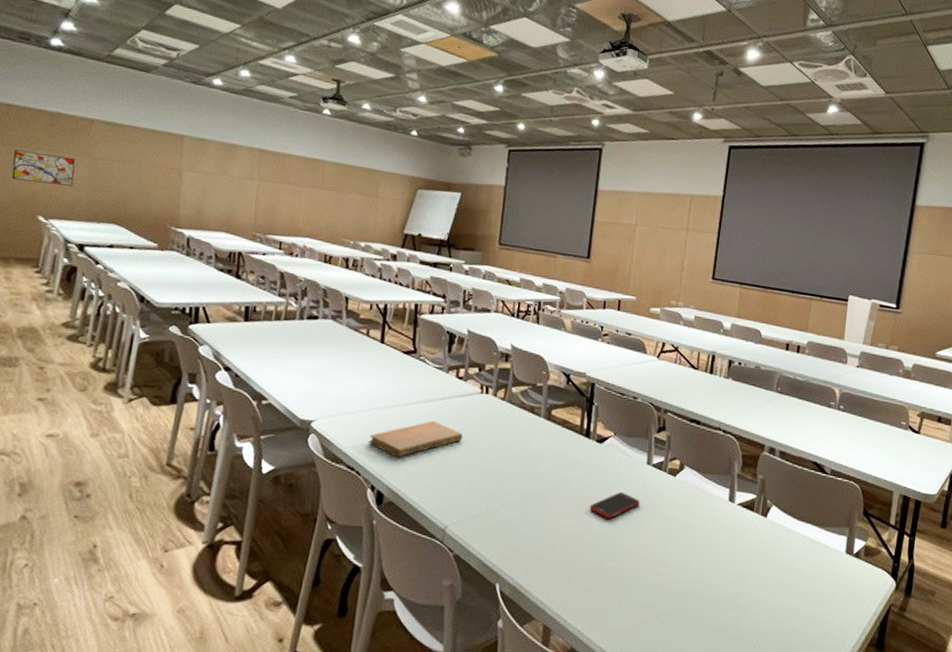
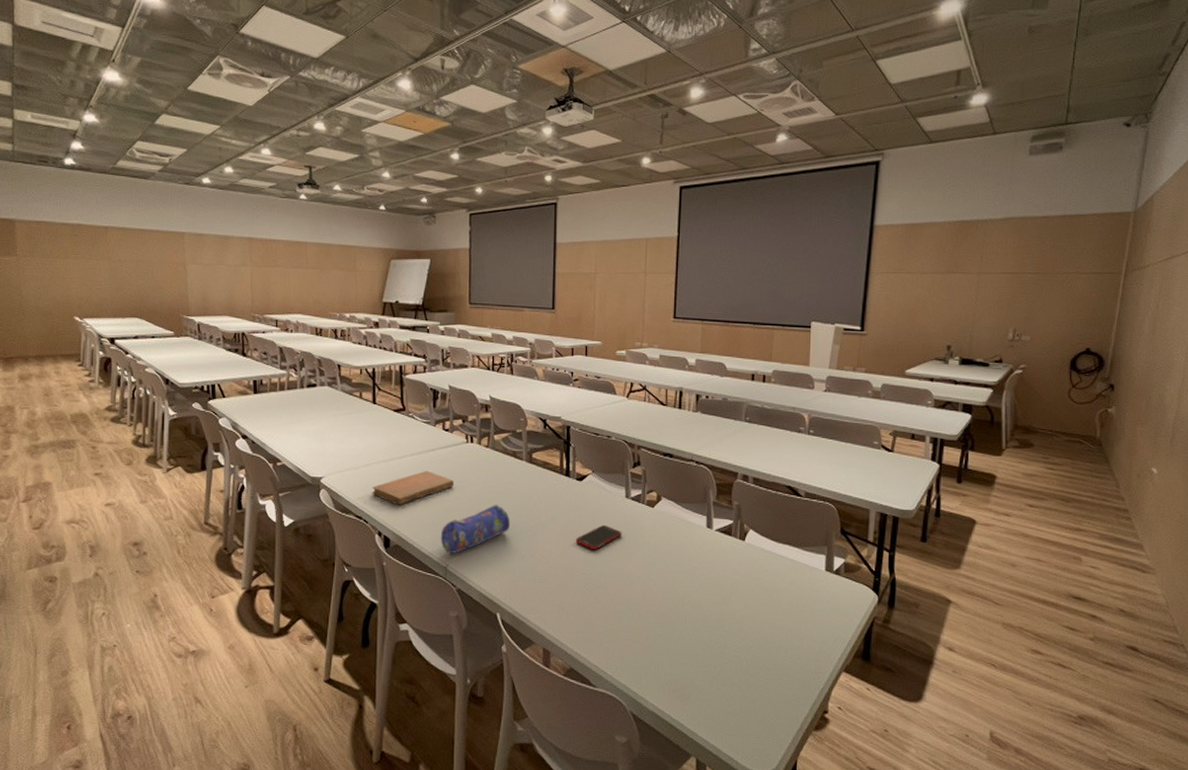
wall art: present [11,149,76,186] -> none [48,260,99,288]
pencil case: none [441,463,521,515] -> present [440,505,511,554]

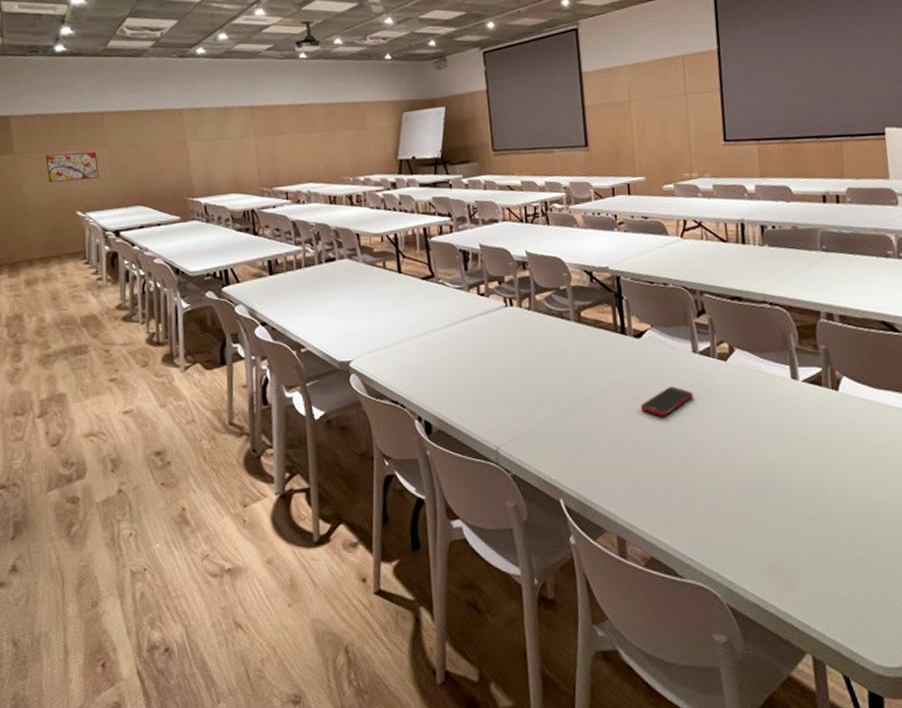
wall art: none [48,260,99,288] -> present [45,151,99,183]
notebook: present [372,470,455,506] -> none [407,342,497,385]
pencil case: present [440,505,511,554] -> none [487,374,565,435]

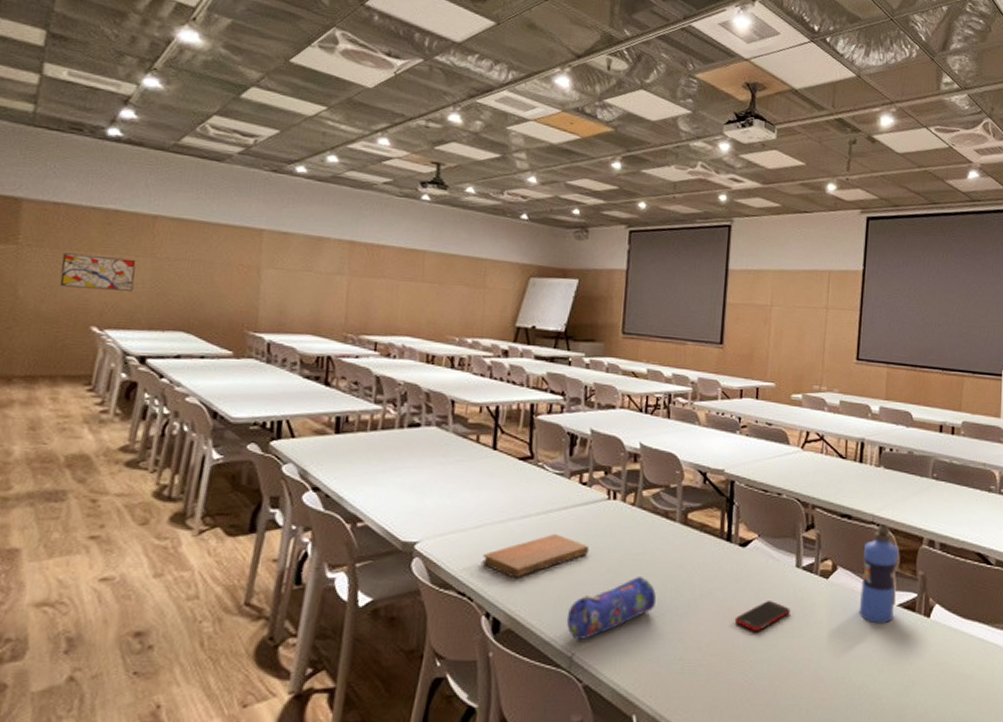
notebook: none [407,342,497,385] -> present [482,533,590,579]
pencil case: none [487,374,565,435] -> present [566,577,657,639]
water bottle: none [759,303,800,401] -> present [860,525,899,624]

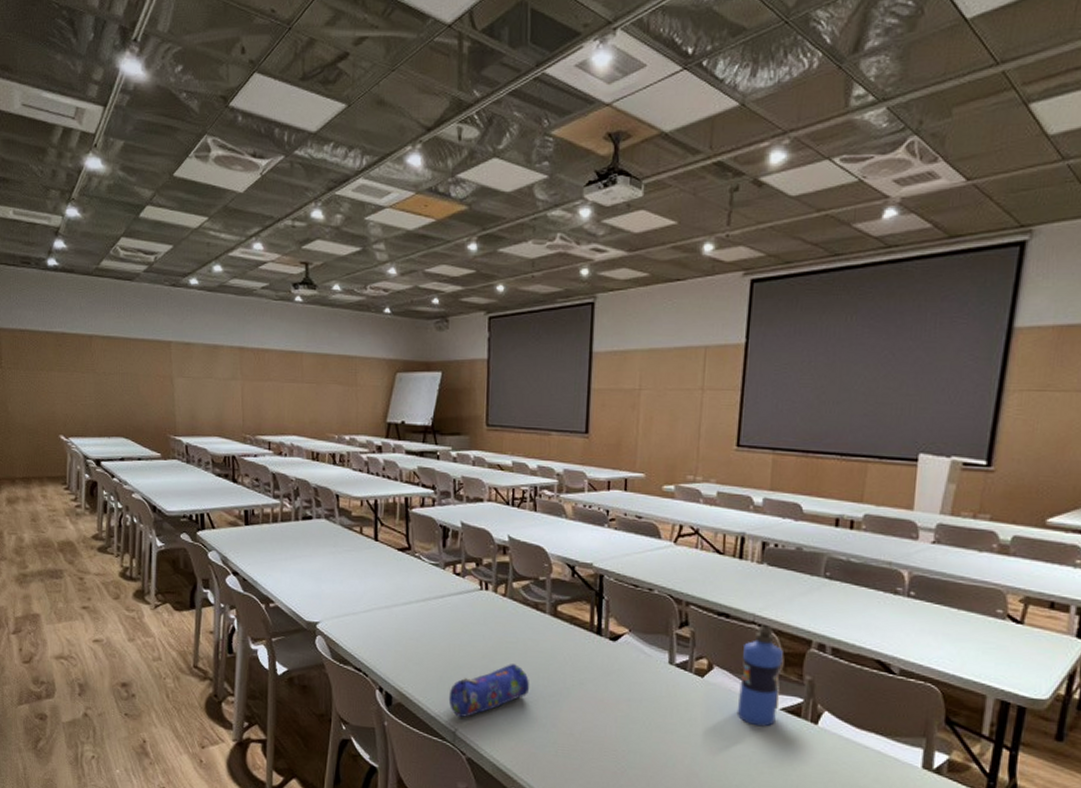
wall art: present [60,253,136,291] -> none [32,373,84,404]
notebook: present [482,533,590,579] -> none [373,620,466,659]
cell phone: present [734,600,790,633] -> none [606,694,663,724]

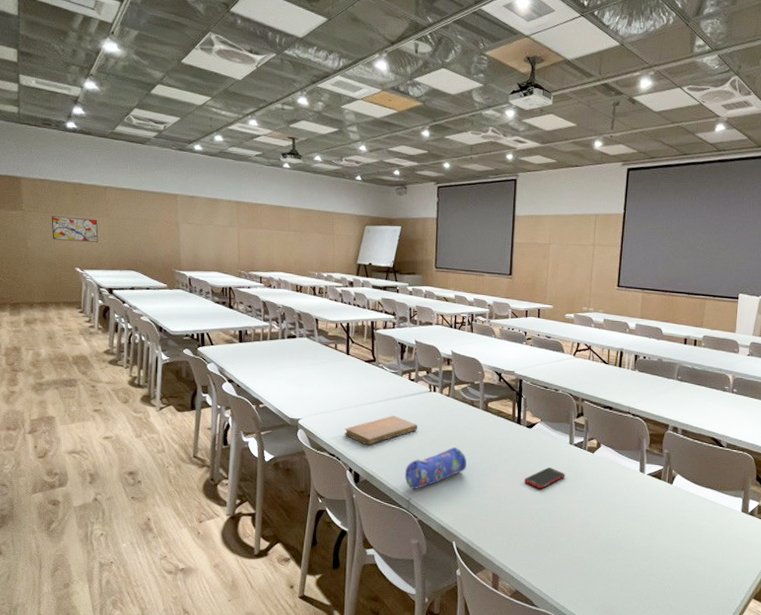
wall art: none [32,373,84,404] -> present [51,216,99,242]
notebook: none [373,620,466,659] -> present [345,415,418,446]
cell phone: none [606,694,663,724] -> present [524,467,565,490]
water bottle: present [738,625,783,727] -> none [618,414,649,488]

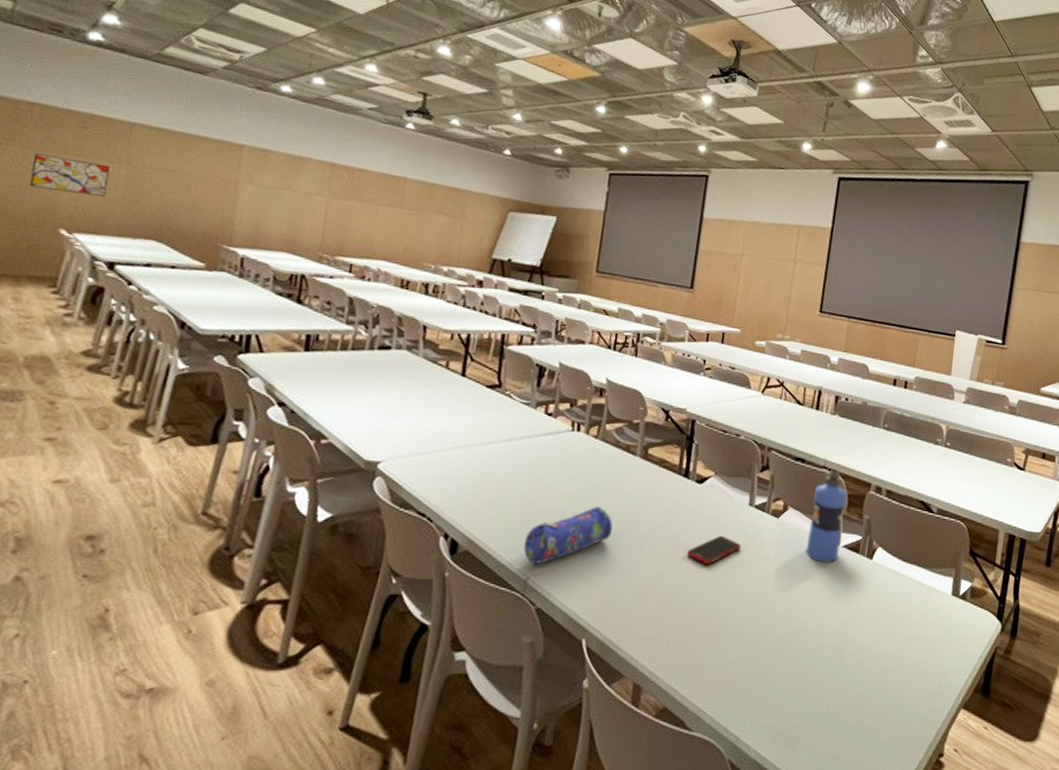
notebook: present [345,415,418,446] -> none [444,460,551,502]
water bottle: none [618,414,649,488] -> present [806,469,848,563]

